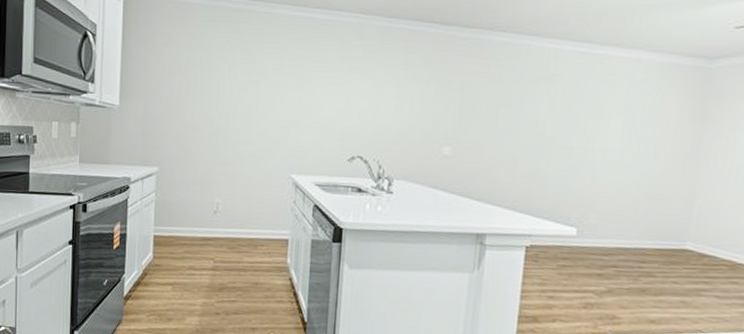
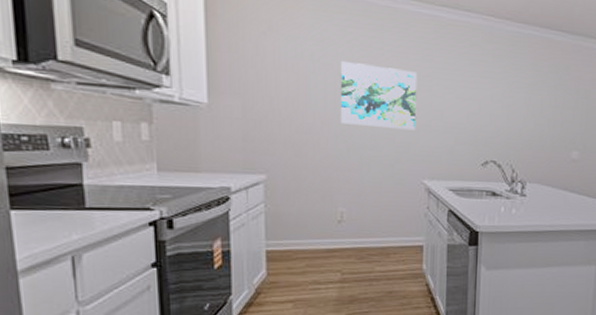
wall art: none [222,65,290,127] -> present [341,61,418,131]

